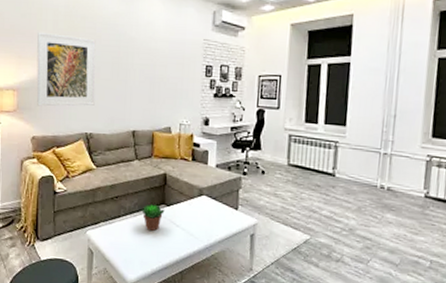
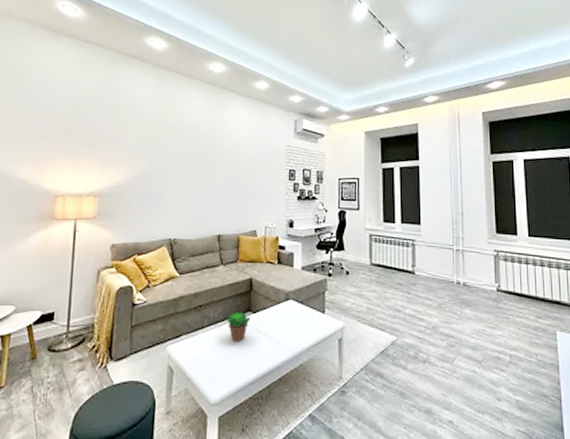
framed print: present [36,31,96,107] -> none [119,138,183,213]

